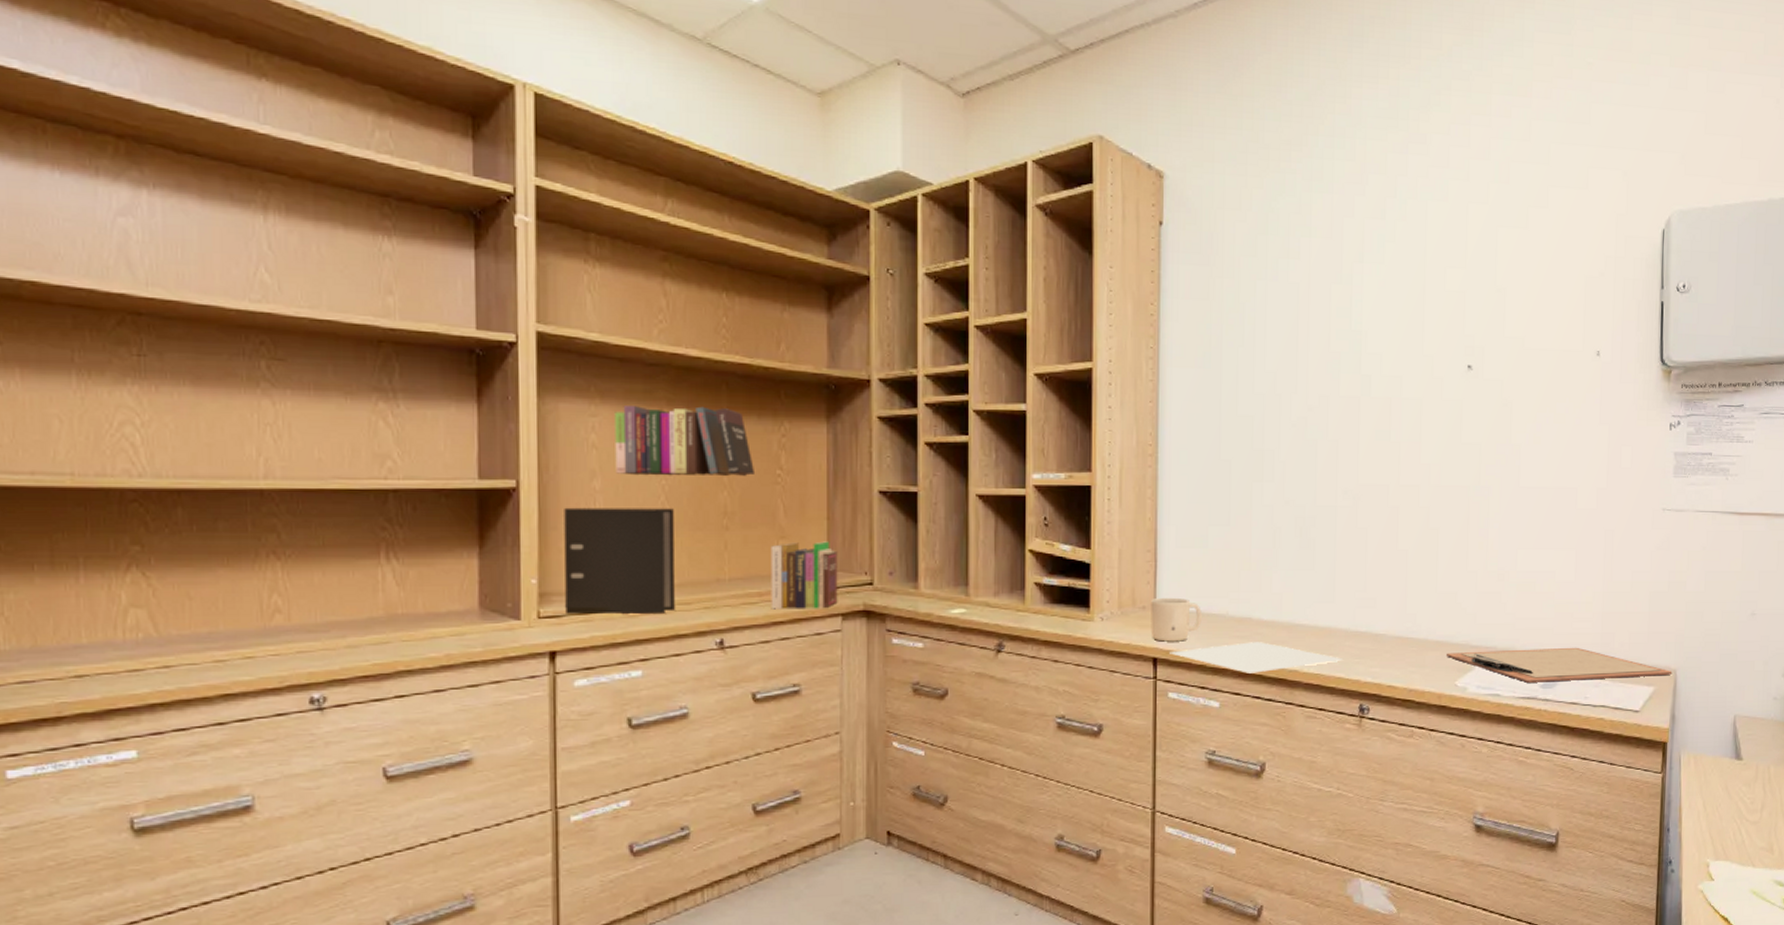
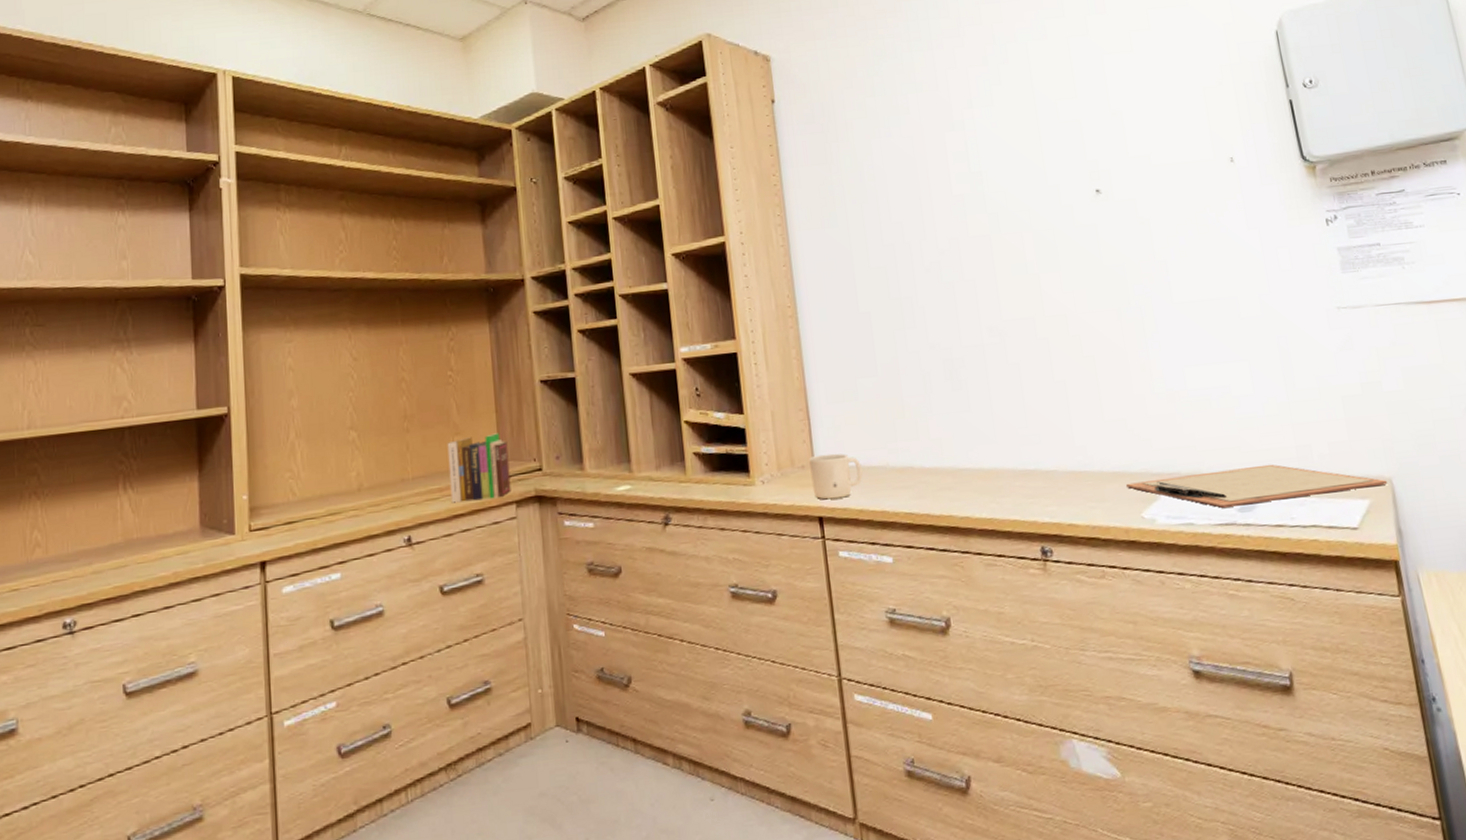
binder: present [564,507,675,615] -> none [268,417,366,526]
books: present [615,406,756,477] -> none [307,321,430,392]
paper sheet: present [1170,642,1343,673] -> none [834,490,1015,525]

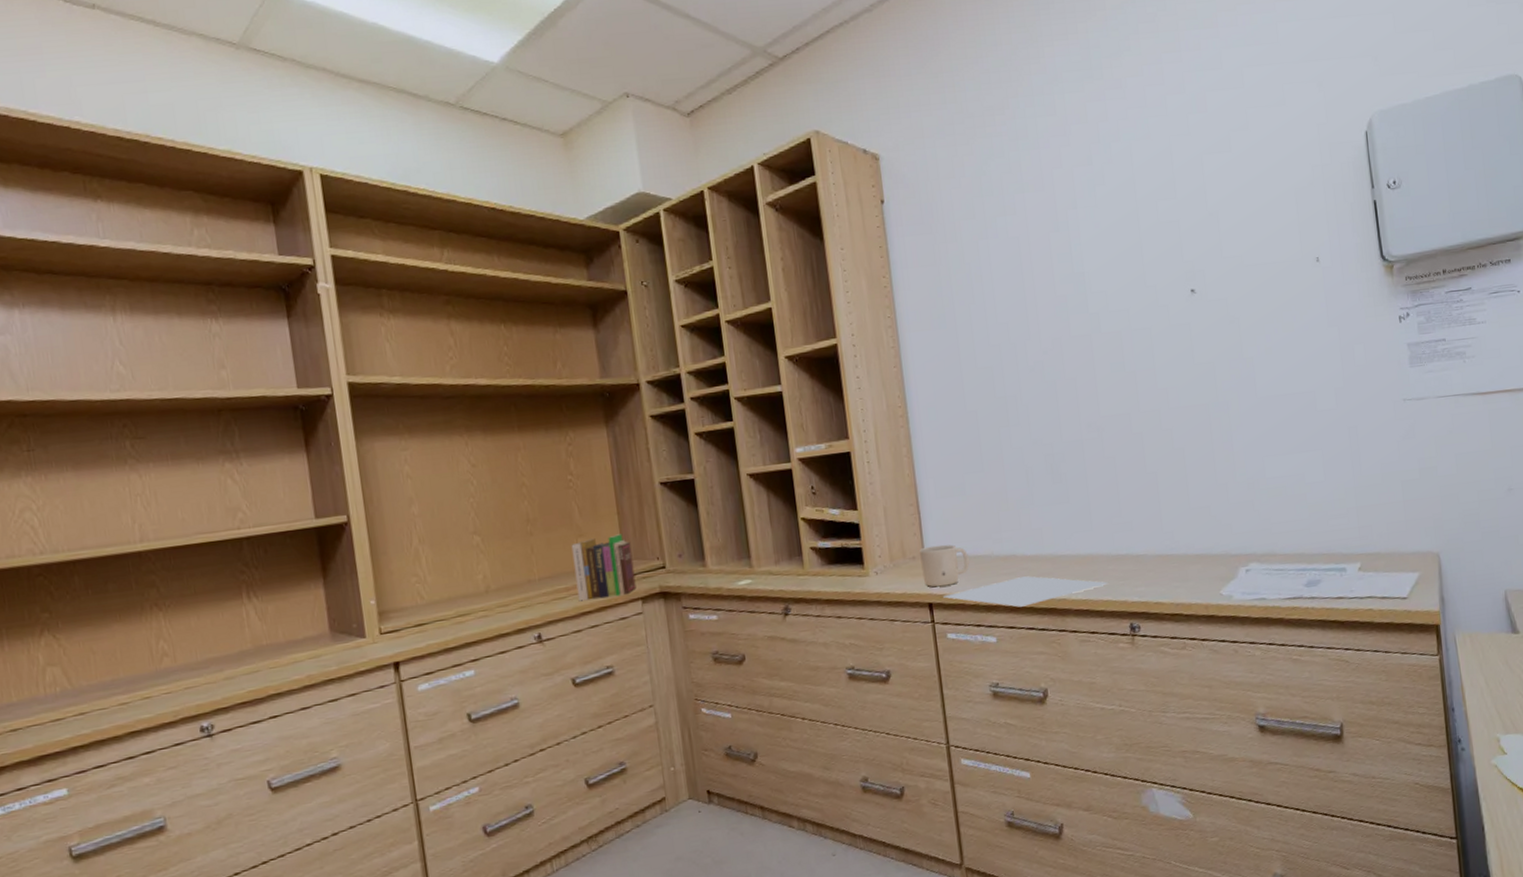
paper sheet: none [834,490,1015,525] -> present [943,576,1108,607]
clipboard: present [1125,464,1388,508] -> none [1207,543,1436,584]

